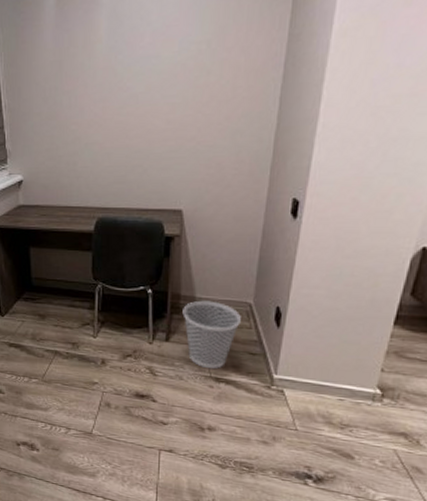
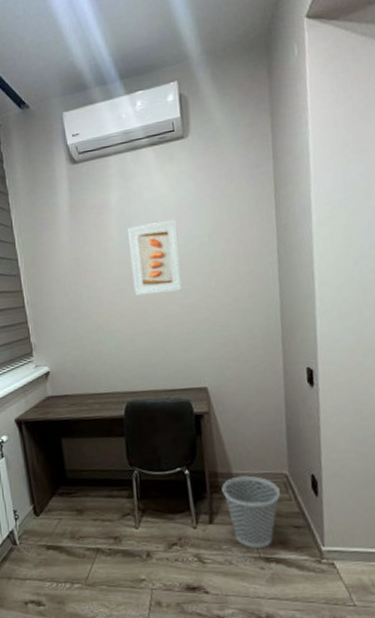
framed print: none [117,21,174,107] -> present [128,220,182,296]

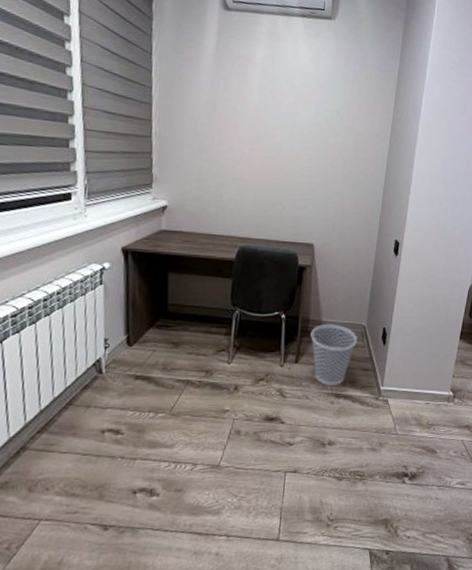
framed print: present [128,220,182,296] -> none [263,86,313,155]

